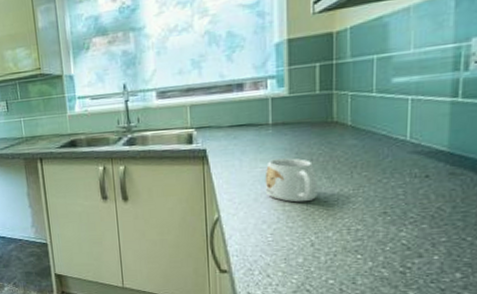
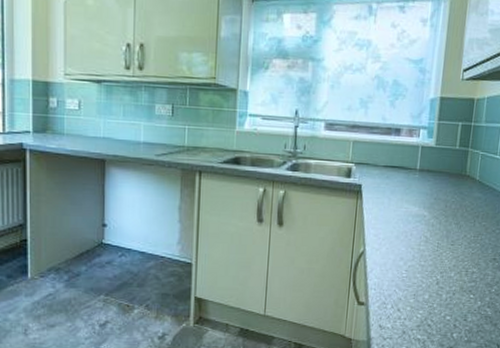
mug: present [265,158,318,203] -> none [406,201,449,244]

